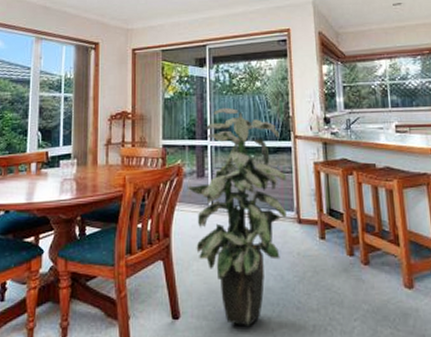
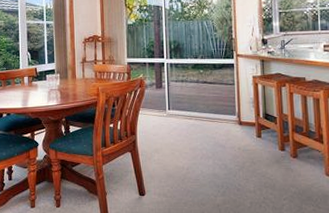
indoor plant: present [187,107,287,326] -> none [148,31,230,202]

